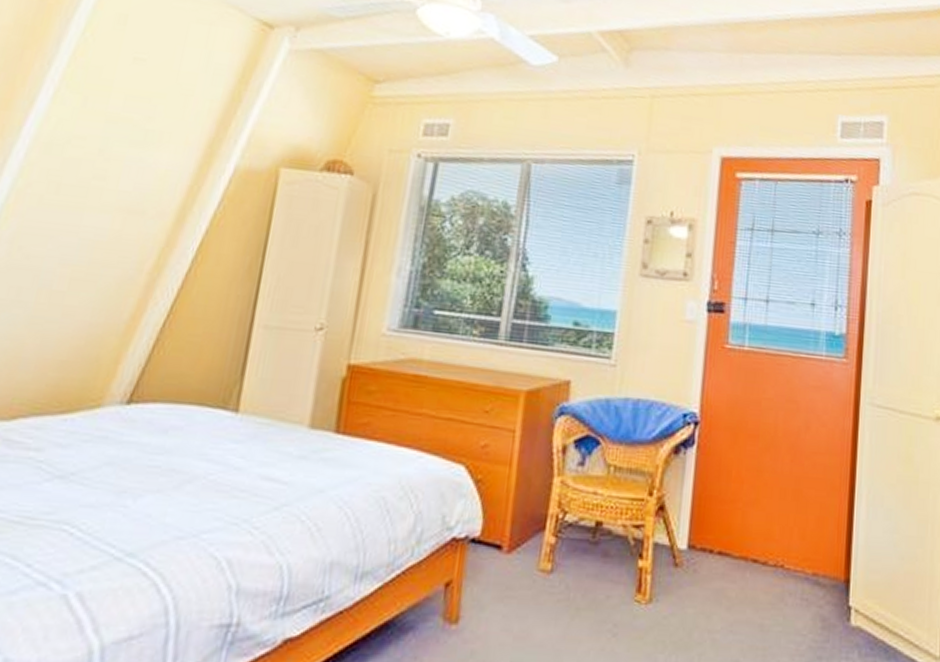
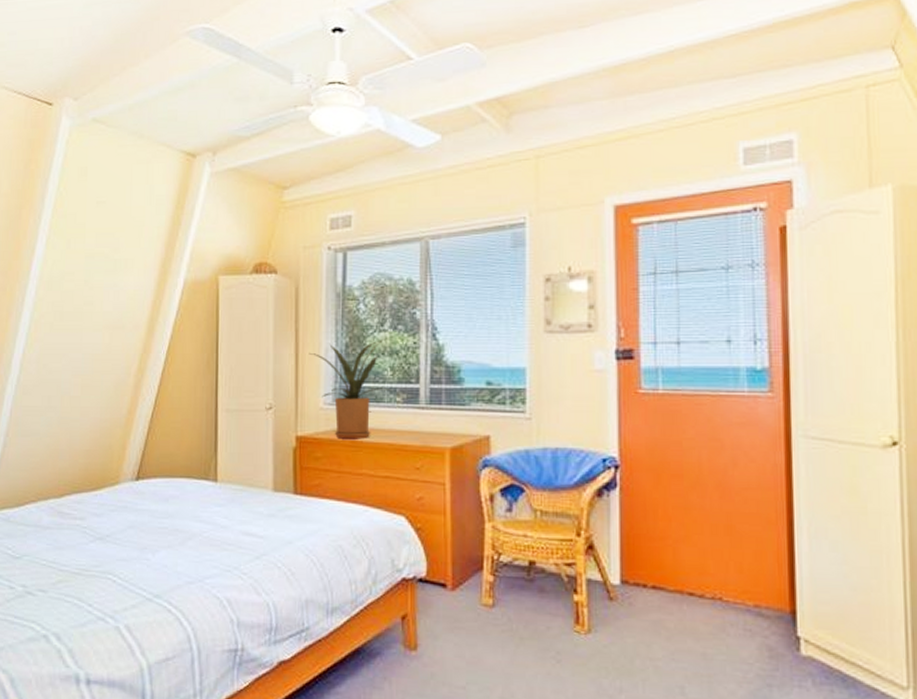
house plant: none [377,262,470,374] -> present [309,339,392,439]

